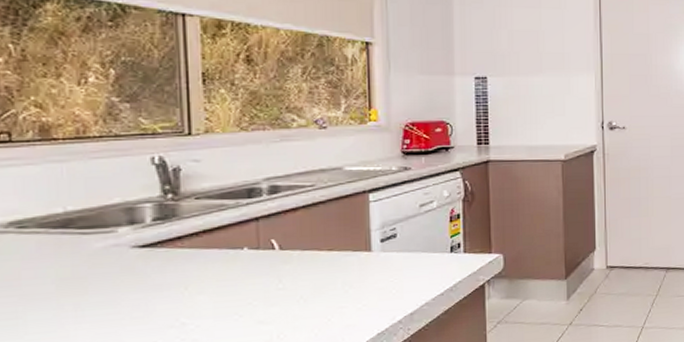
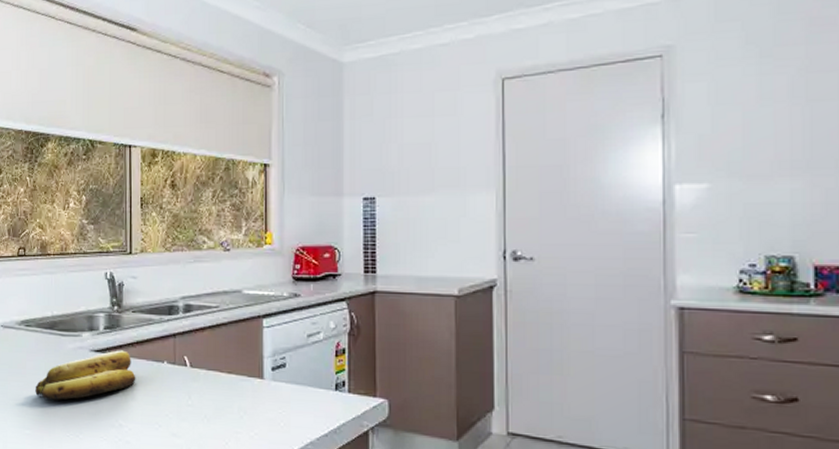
banana: none [39,241,204,312] -> present [35,350,136,400]

